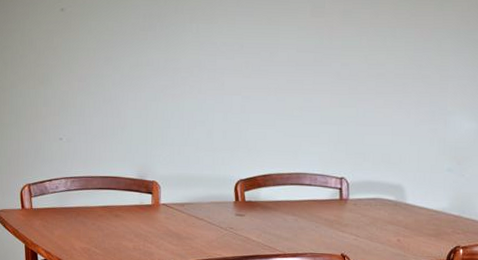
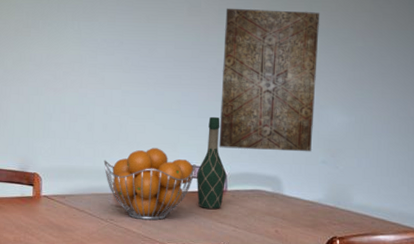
fruit basket: none [223,155,318,229] -> present [103,148,196,220]
wine bottle: none [317,123,349,218] -> present [196,116,227,209]
wall art: none [341,8,451,160] -> present [219,8,320,152]

